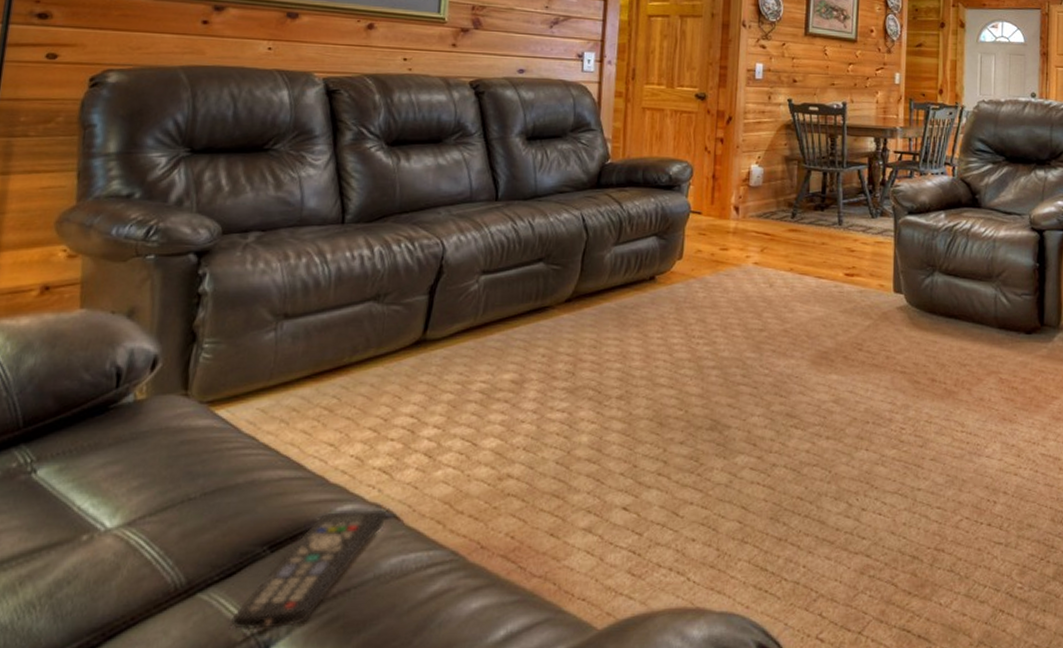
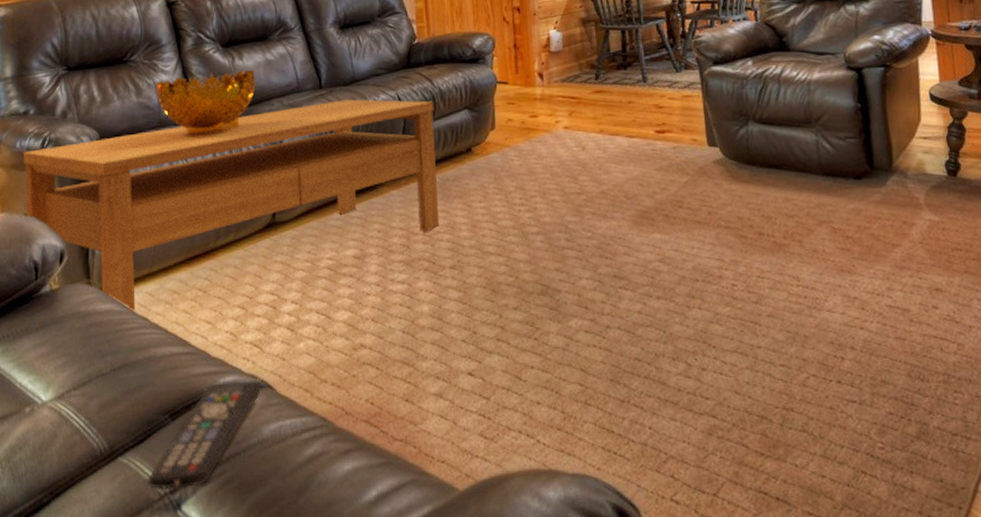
coffee table: none [114,215,621,430] -> present [23,99,440,313]
decorative bowl: none [299,172,423,239] -> present [155,70,256,136]

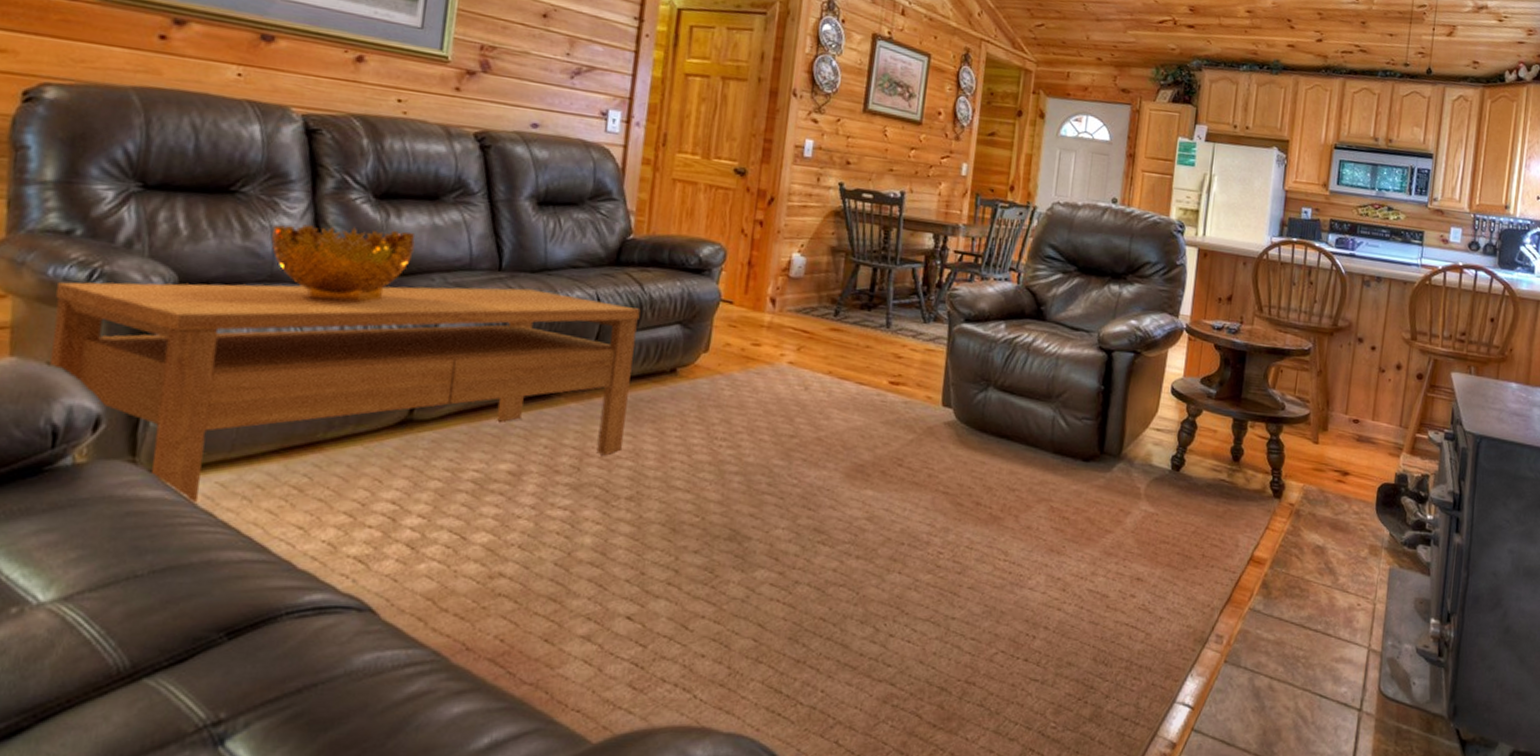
remote control: present [146,379,263,490] -> none [180,600,362,722]

